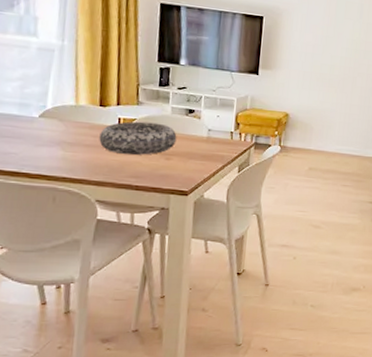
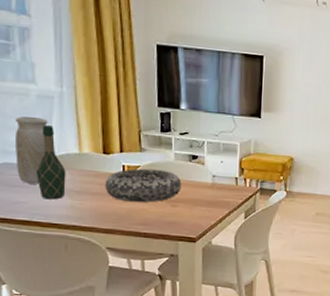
vase: none [9,68,46,135] -> present [15,116,48,184]
wine bottle: none [29,77,61,151] -> present [36,125,66,200]

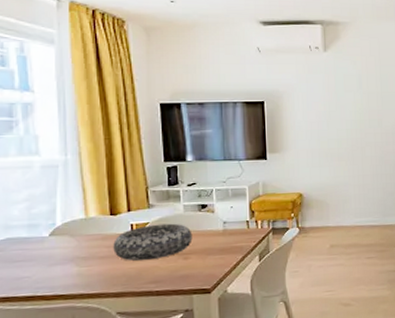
vase: present [15,116,48,184] -> none [18,188,52,257]
wine bottle: present [36,125,66,200] -> none [41,194,72,271]

